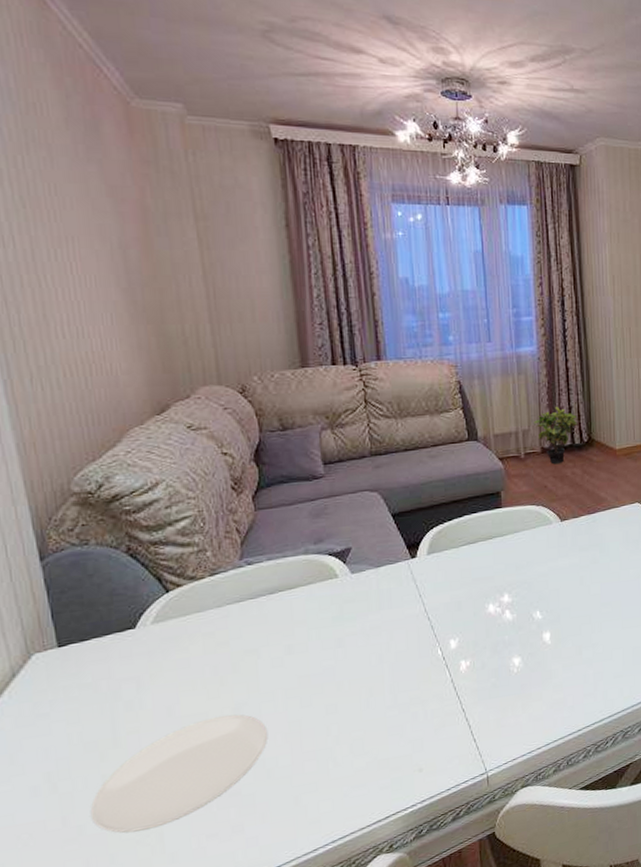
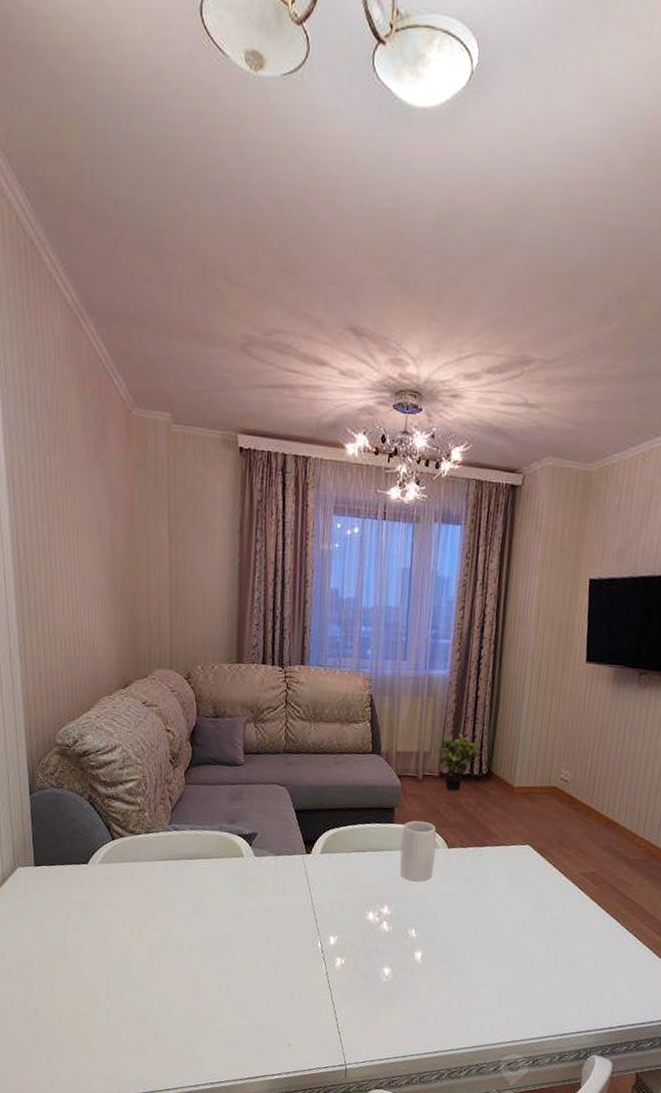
plate: present [90,714,268,834] -> none [42,951,173,1029]
cup: none [512,499,550,564] -> present [399,820,437,883]

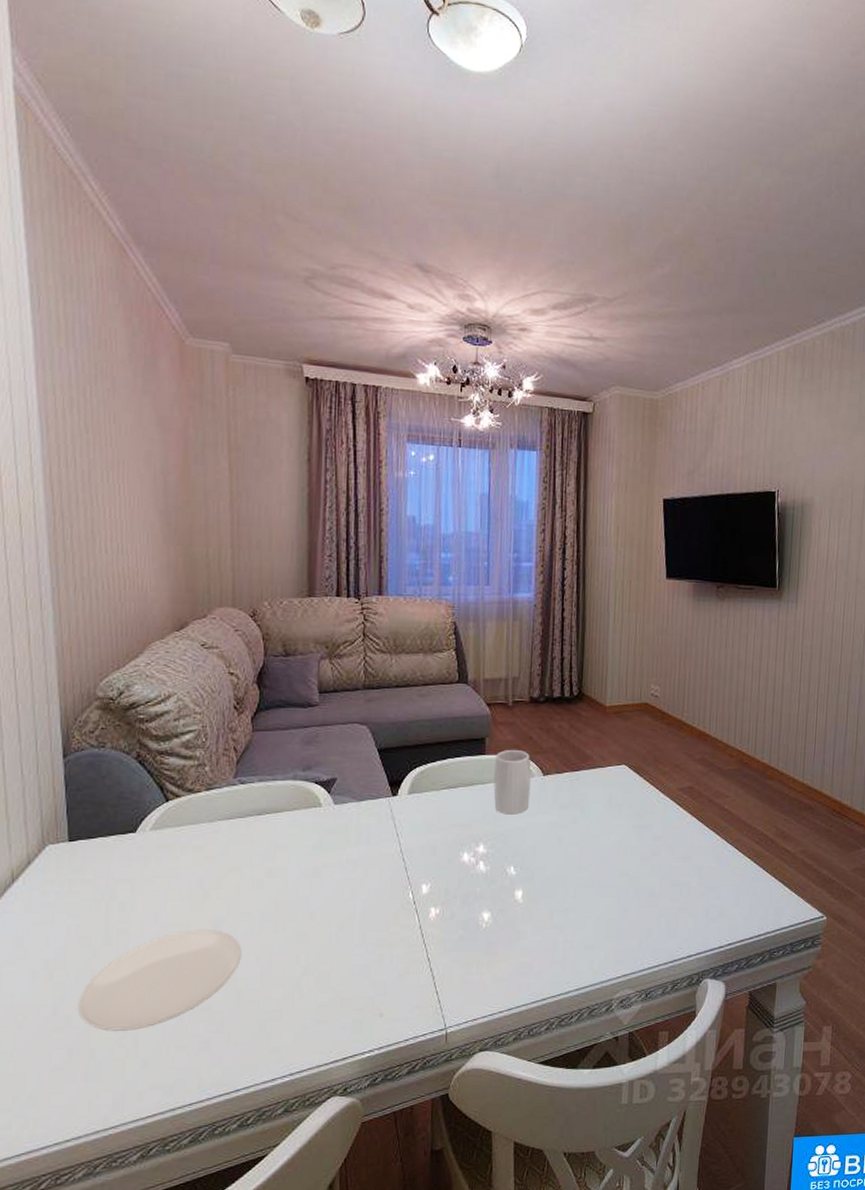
plate: none [42,951,173,1029] -> present [77,930,242,1031]
potted plant: present [436,733,480,792] -> none [525,655,570,716]

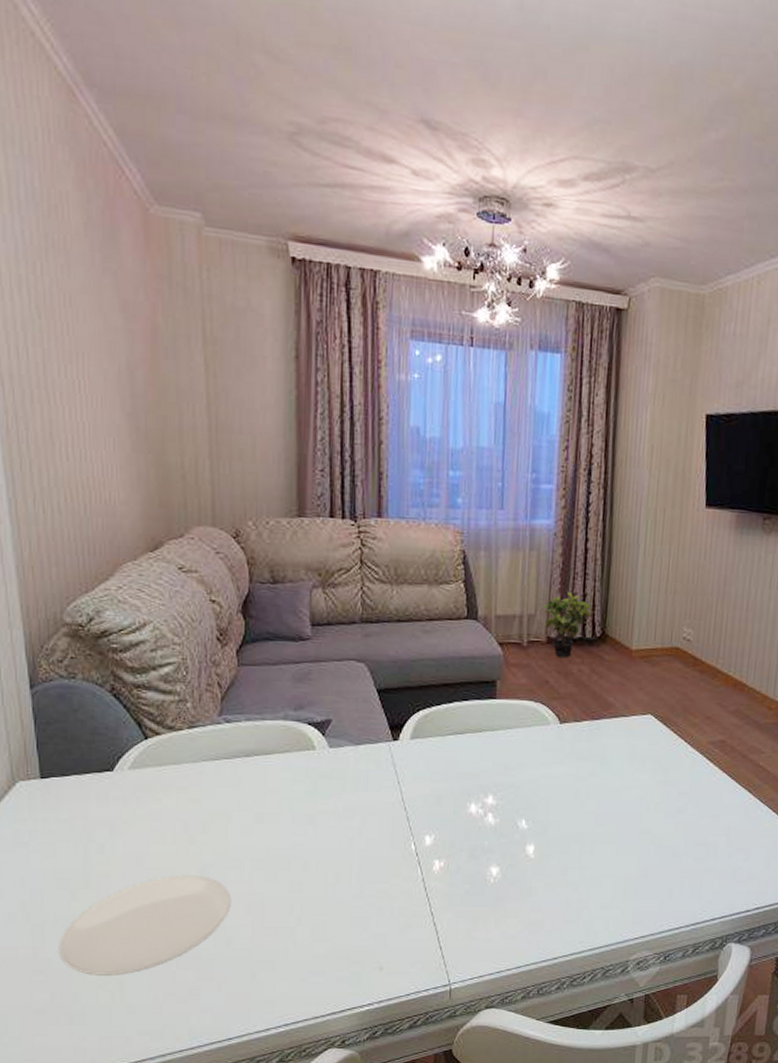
cup: present [493,749,531,816] -> none [504,693,547,766]
potted plant: none [525,655,570,716] -> present [542,591,593,658]

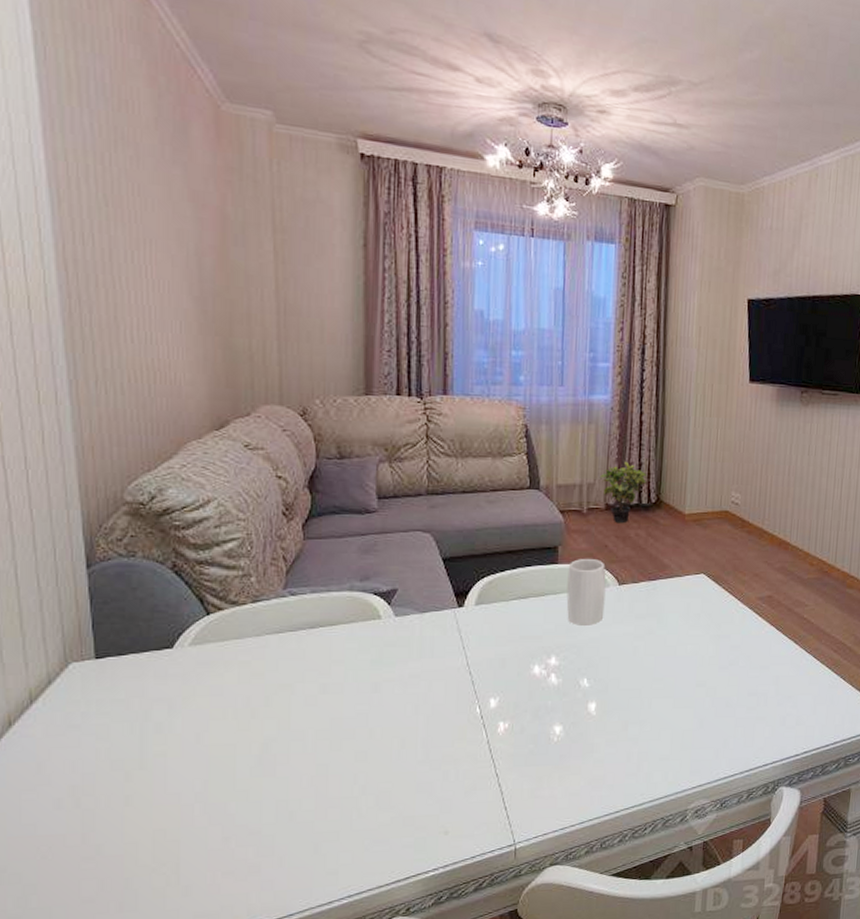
plate: present [58,875,232,975] -> none [110,750,294,859]
cup: none [504,693,547,766] -> present [566,558,606,627]

